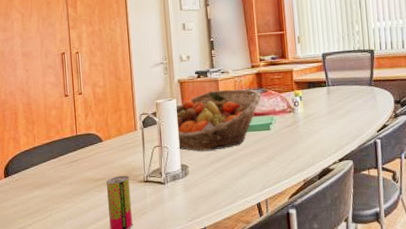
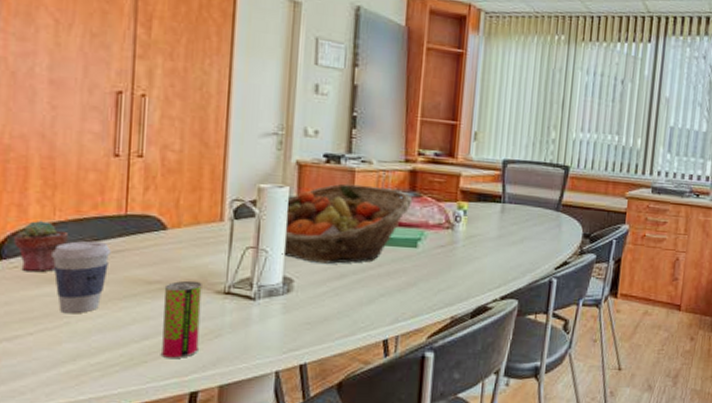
potted succulent: none [14,146,45,183] -> present [14,219,69,273]
coffee cup: none [36,155,71,209] -> present [52,240,111,314]

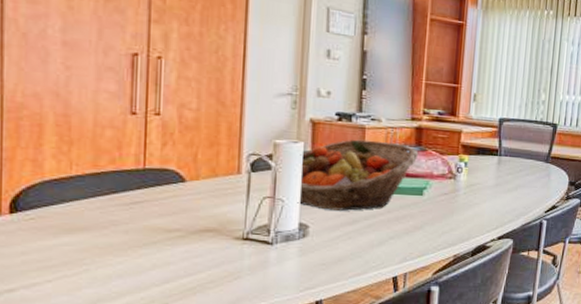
potted succulent: present [14,219,69,273] -> none [30,174,87,224]
coffee cup: present [52,240,111,314] -> none [69,193,130,262]
beverage can: present [160,280,202,359] -> none [181,228,221,300]

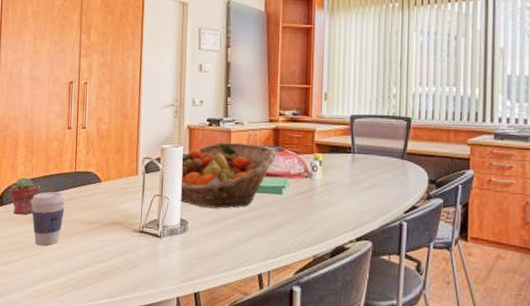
potted succulent: none [30,174,87,224] -> present [9,176,41,215]
coffee cup: none [69,193,130,262] -> present [31,191,66,246]

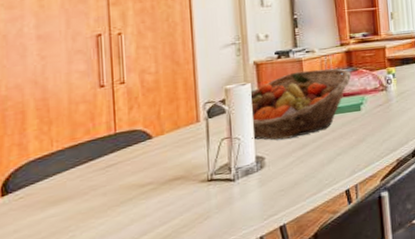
potted succulent: present [9,176,41,215] -> none [18,152,67,201]
coffee cup: present [31,191,66,246] -> none [53,160,105,229]

